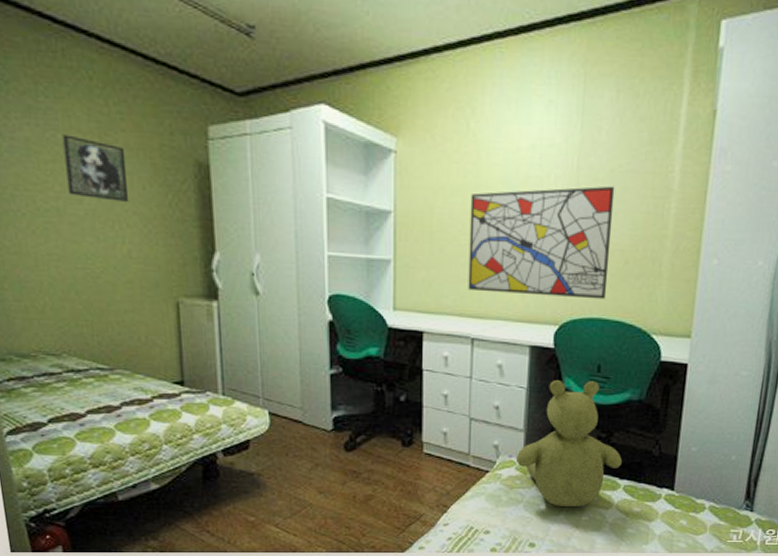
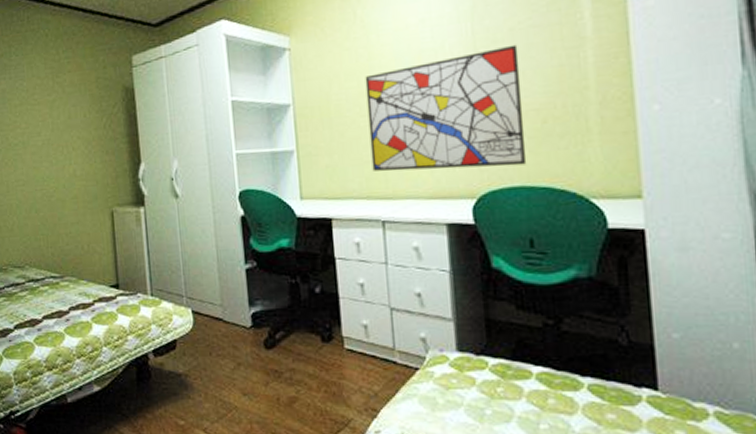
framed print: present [62,134,130,202] -> none [27,82,74,131]
stuffed bear: present [515,380,622,507] -> none [447,258,580,411]

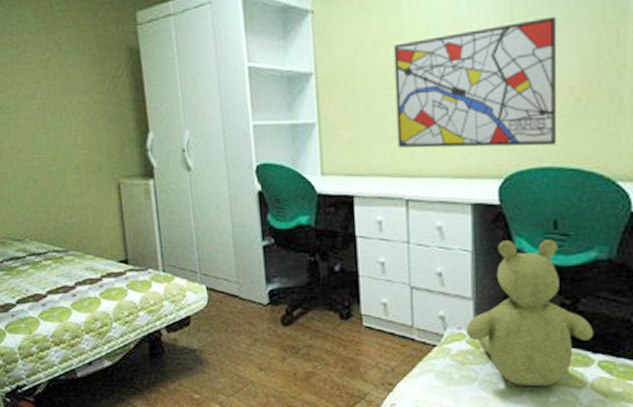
stuffed bear: none [447,258,580,411] -> present [465,240,593,386]

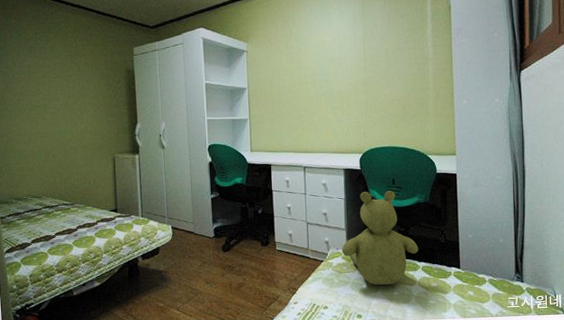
wall art: present [393,16,557,149] -> none [296,59,393,135]

